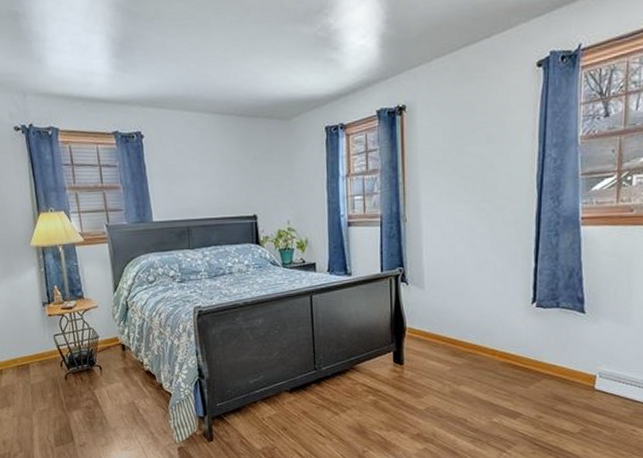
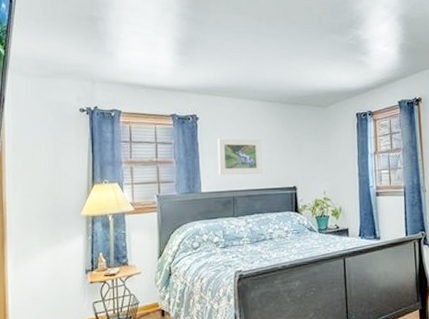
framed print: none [166,159,219,203] -> present [217,138,263,176]

